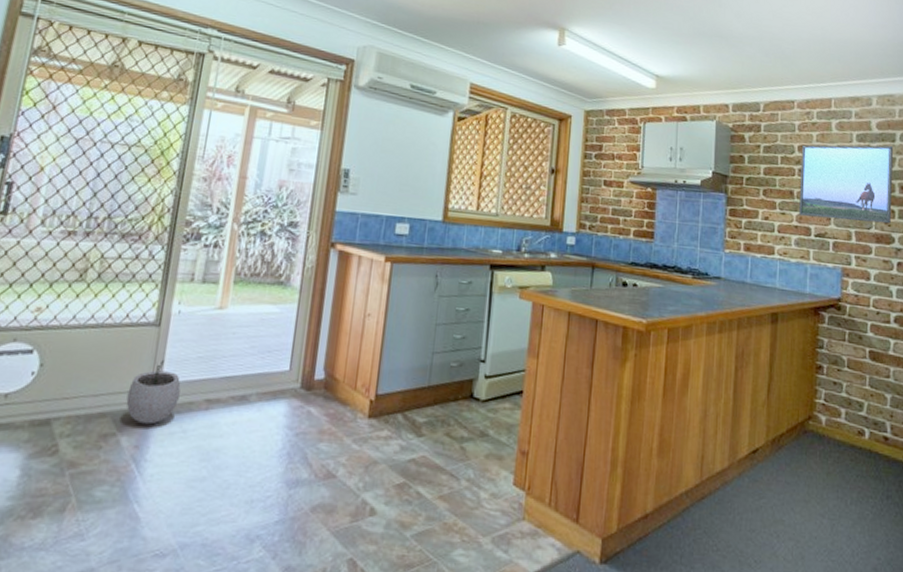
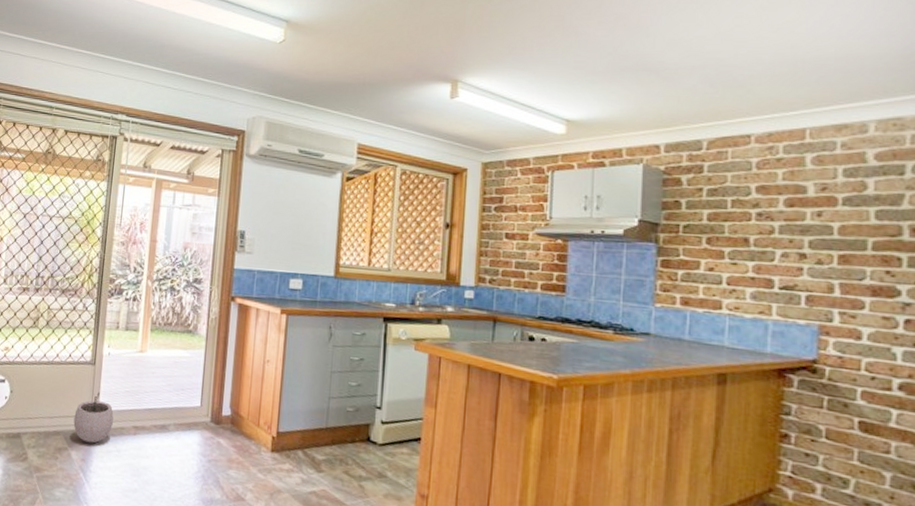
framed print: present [799,144,894,224] -> none [757,179,902,274]

